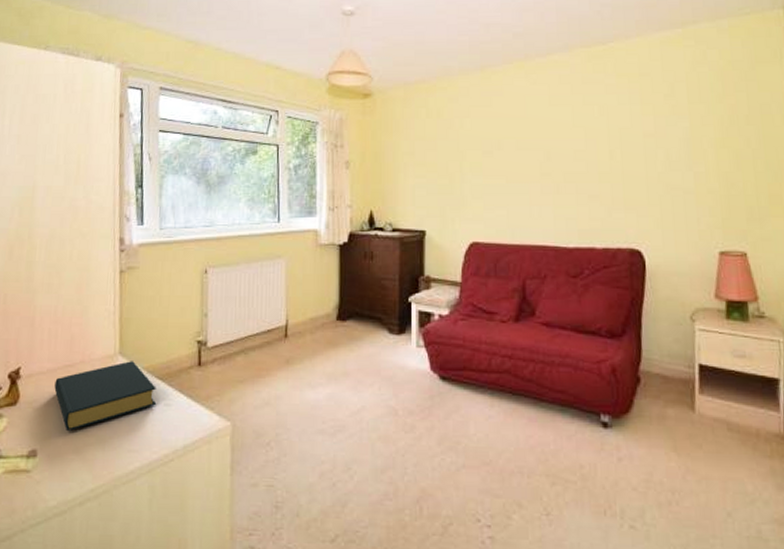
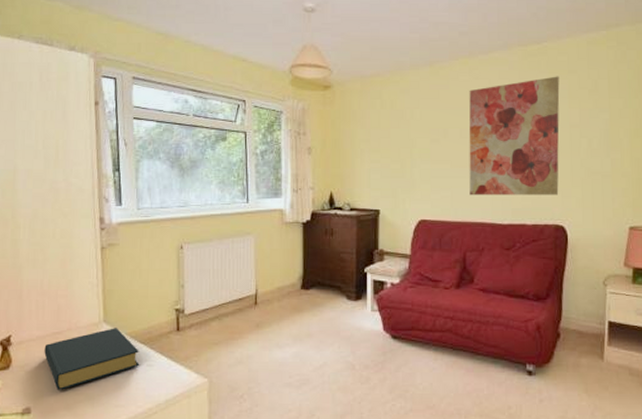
wall art: none [526,79,633,215] -> present [469,76,560,196]

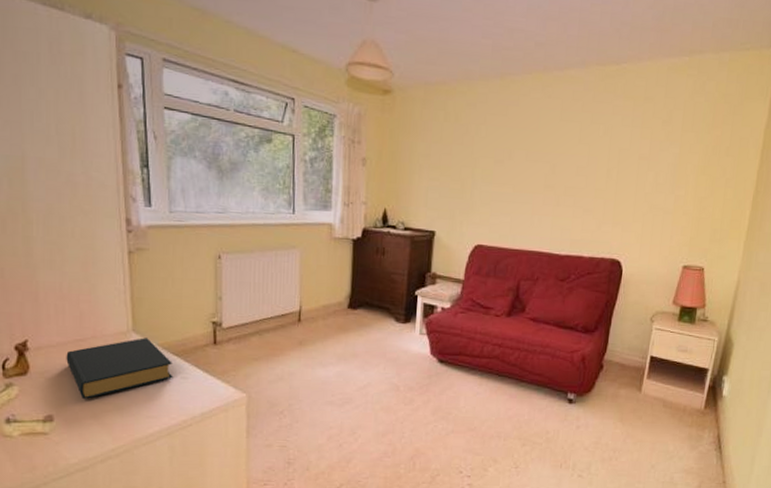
wall art: present [469,76,560,196] -> none [529,102,635,229]

